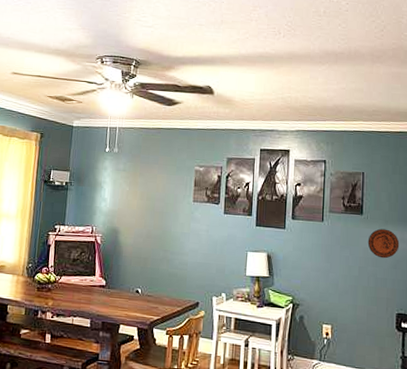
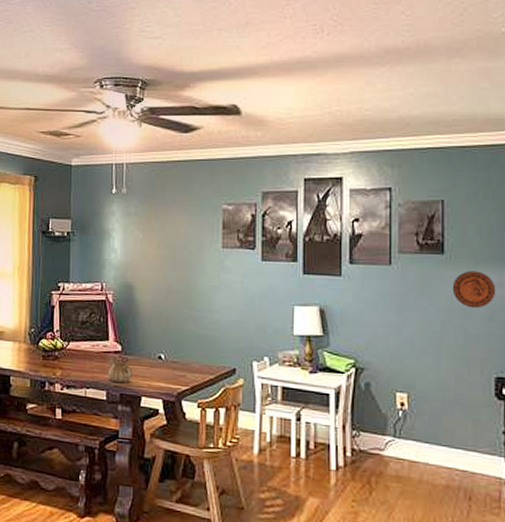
teapot: none [92,286,114,313] -> present [108,352,133,384]

